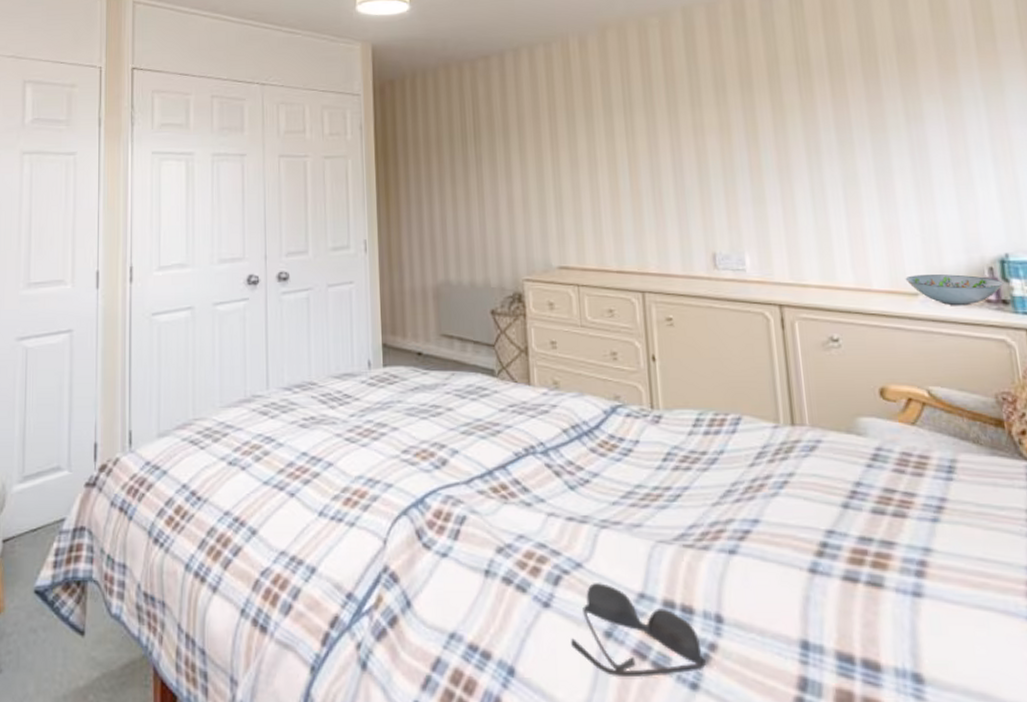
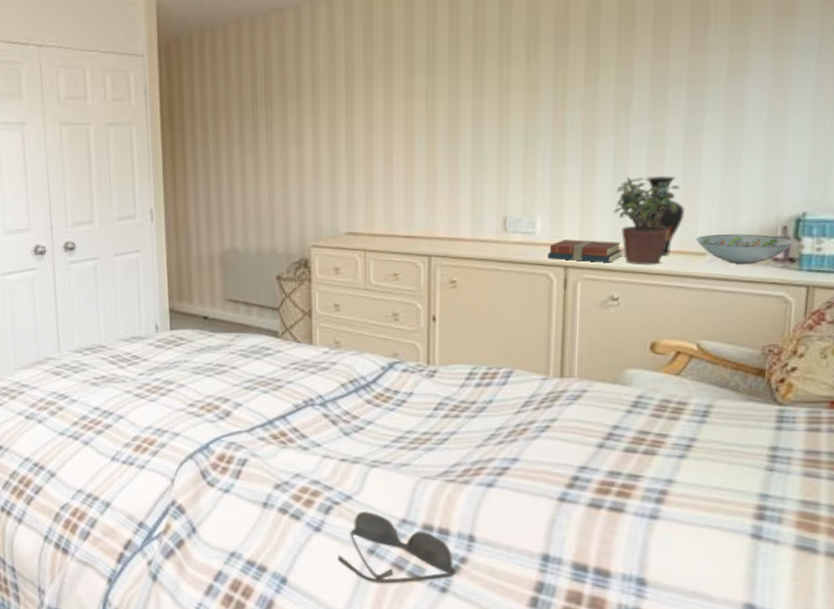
books: none [761,277,835,302] -> present [547,239,622,263]
potted plant: none [819,216,882,305] -> present [614,177,680,266]
vase: none [841,214,890,295] -> present [635,175,684,256]

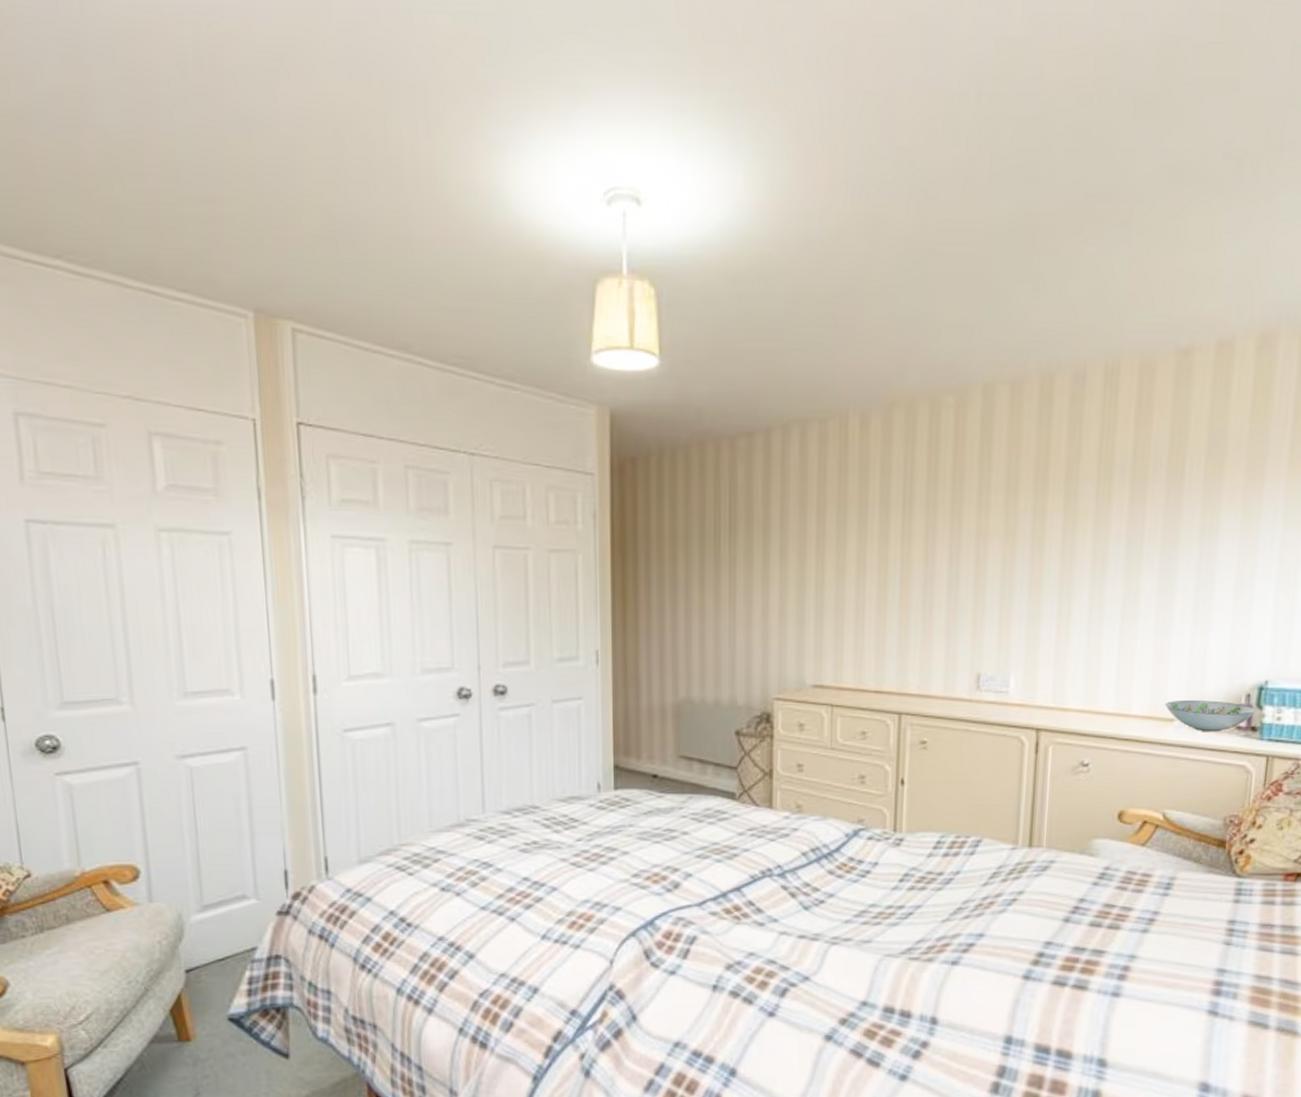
eyeglasses: present [338,512,456,583] -> none [792,993,917,1072]
books: present [547,239,622,263] -> none [1020,700,1094,727]
potted plant: present [614,177,680,266] -> none [1087,636,1151,730]
vase: present [635,175,684,256] -> none [1107,636,1155,721]

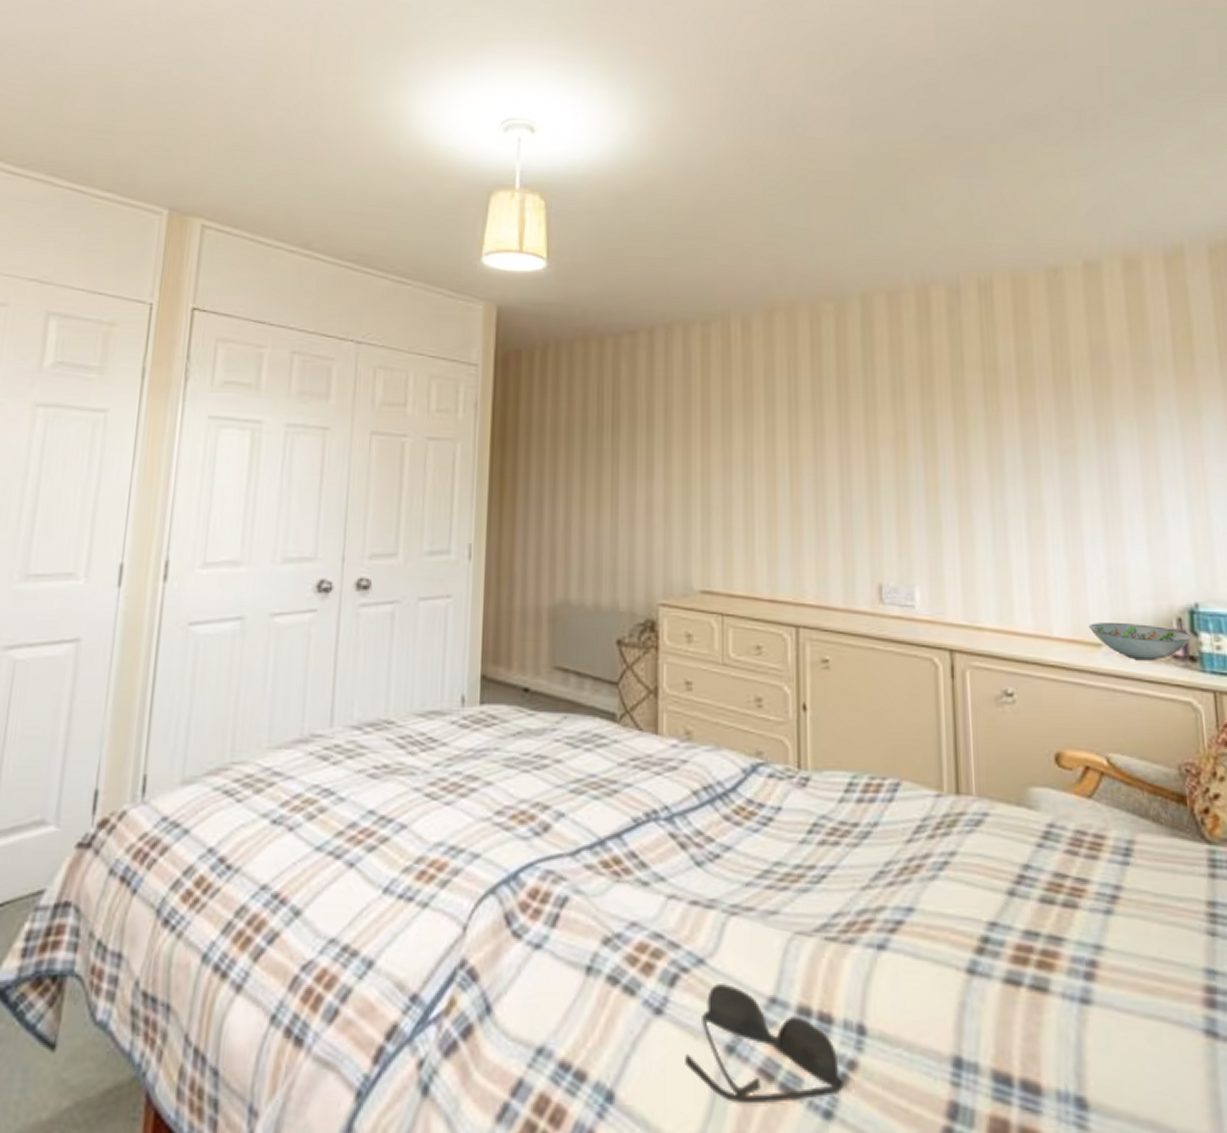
eyeglasses: none [792,993,917,1072] -> present [685,984,843,1103]

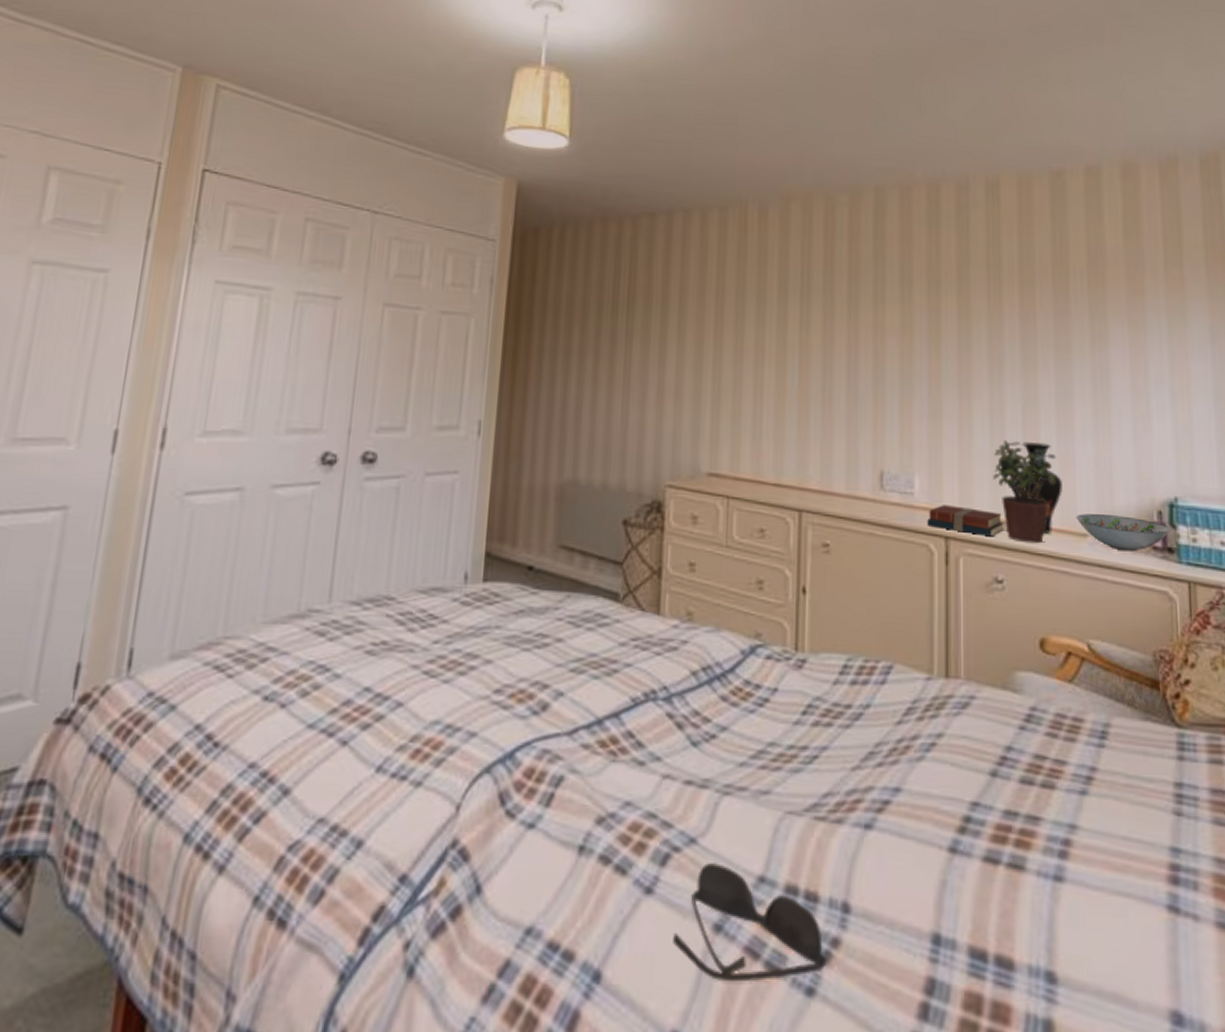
books: none [930,617,1012,649] -> present [927,505,1004,537]
potted plant: none [998,548,1065,655] -> present [993,439,1056,544]
vase: none [1021,549,1073,644] -> present [1014,441,1062,534]

